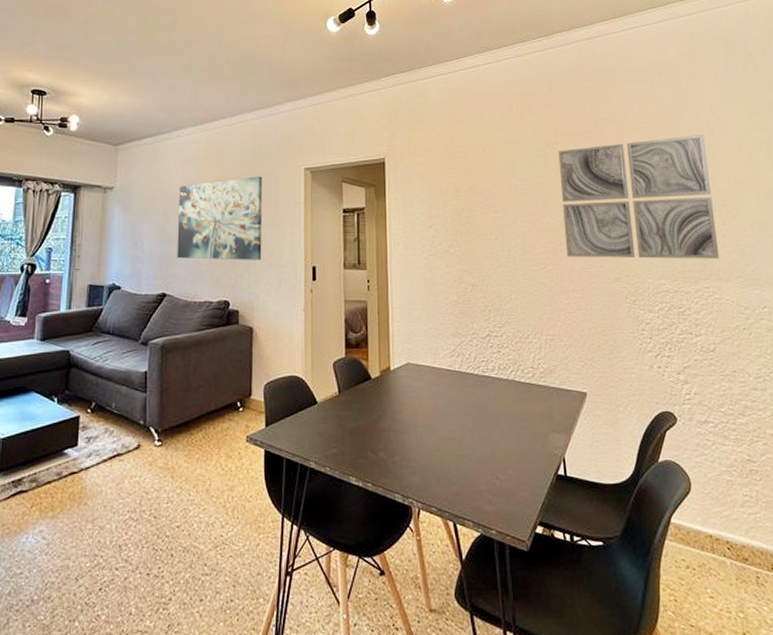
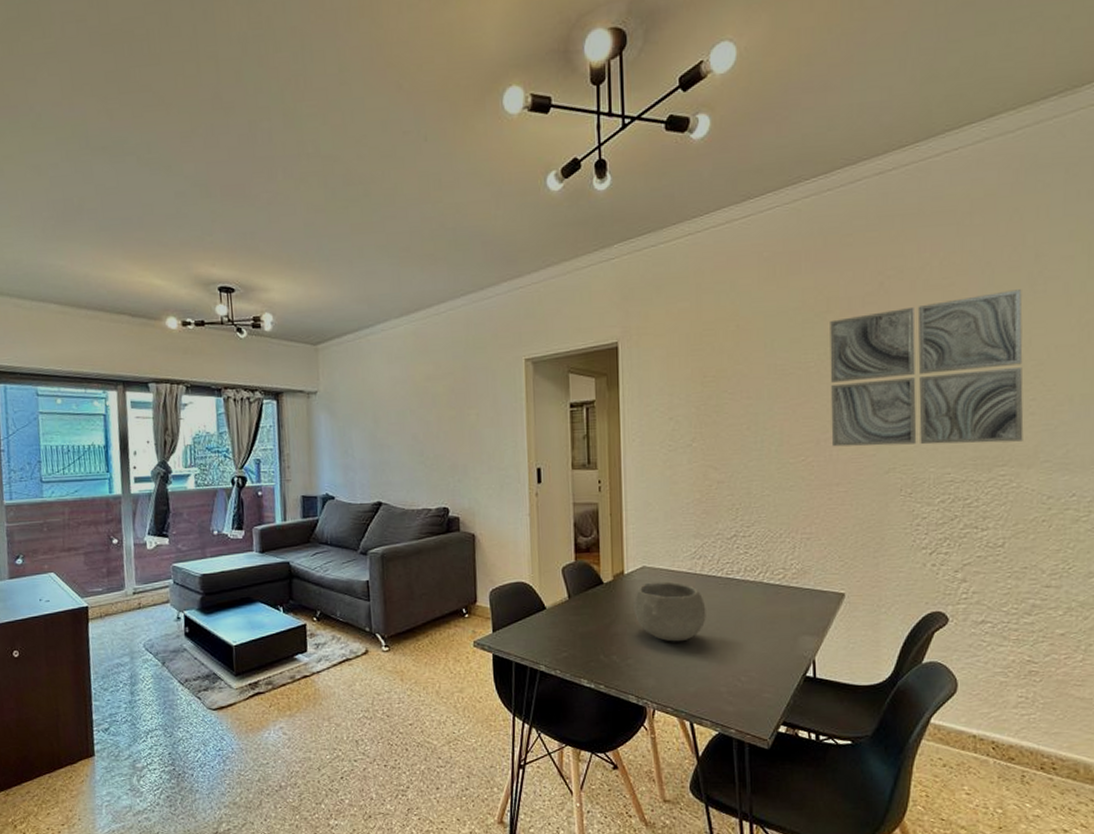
wall art: present [177,176,263,260] -> none [387,370,482,465]
bowl: none [399,378,466,439] -> present [633,581,706,642]

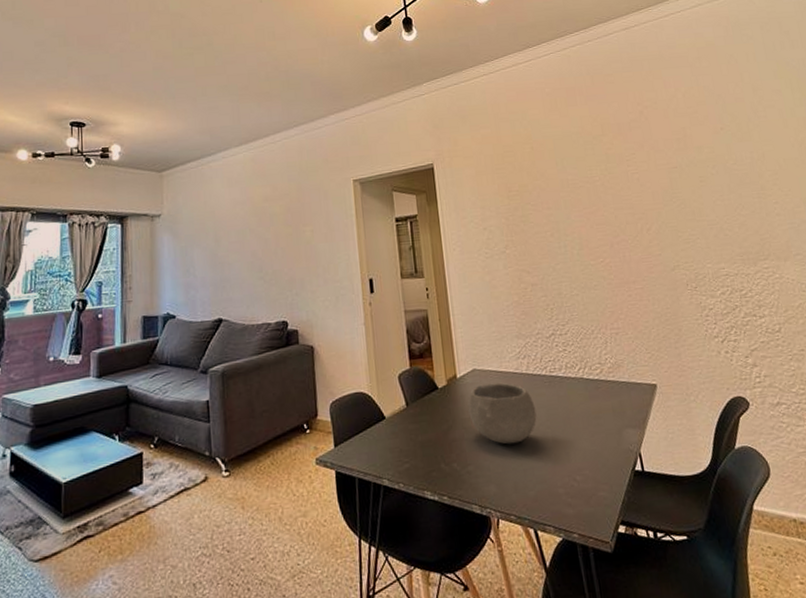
wall art: present [830,289,1024,447] -> none [606,115,776,249]

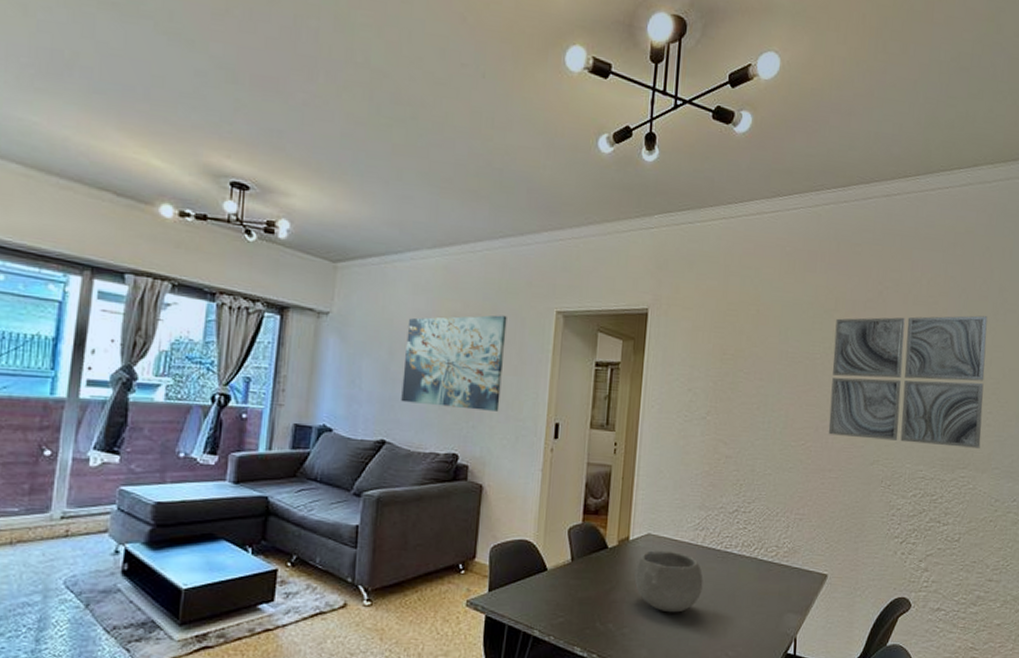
wall art: none [227,191,318,282] -> present [401,315,507,411]
wall art: none [606,115,776,249] -> present [828,315,988,448]

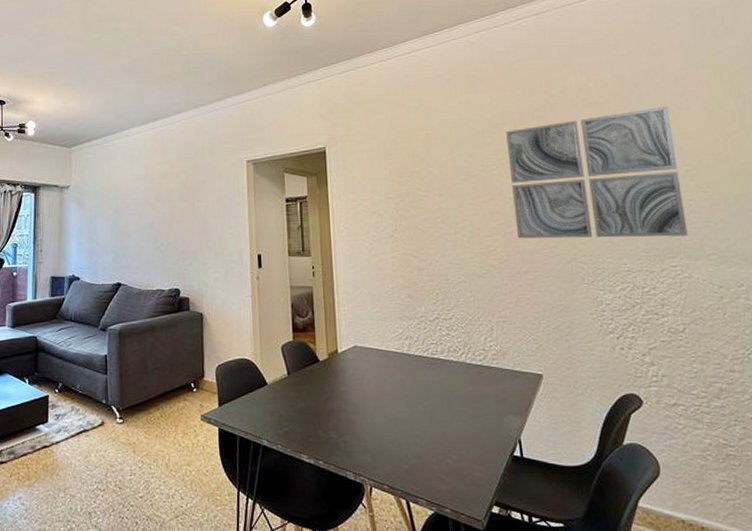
wall art: present [401,315,507,411] -> none [128,170,209,251]
bowl: present [634,550,703,613] -> none [347,360,416,419]

